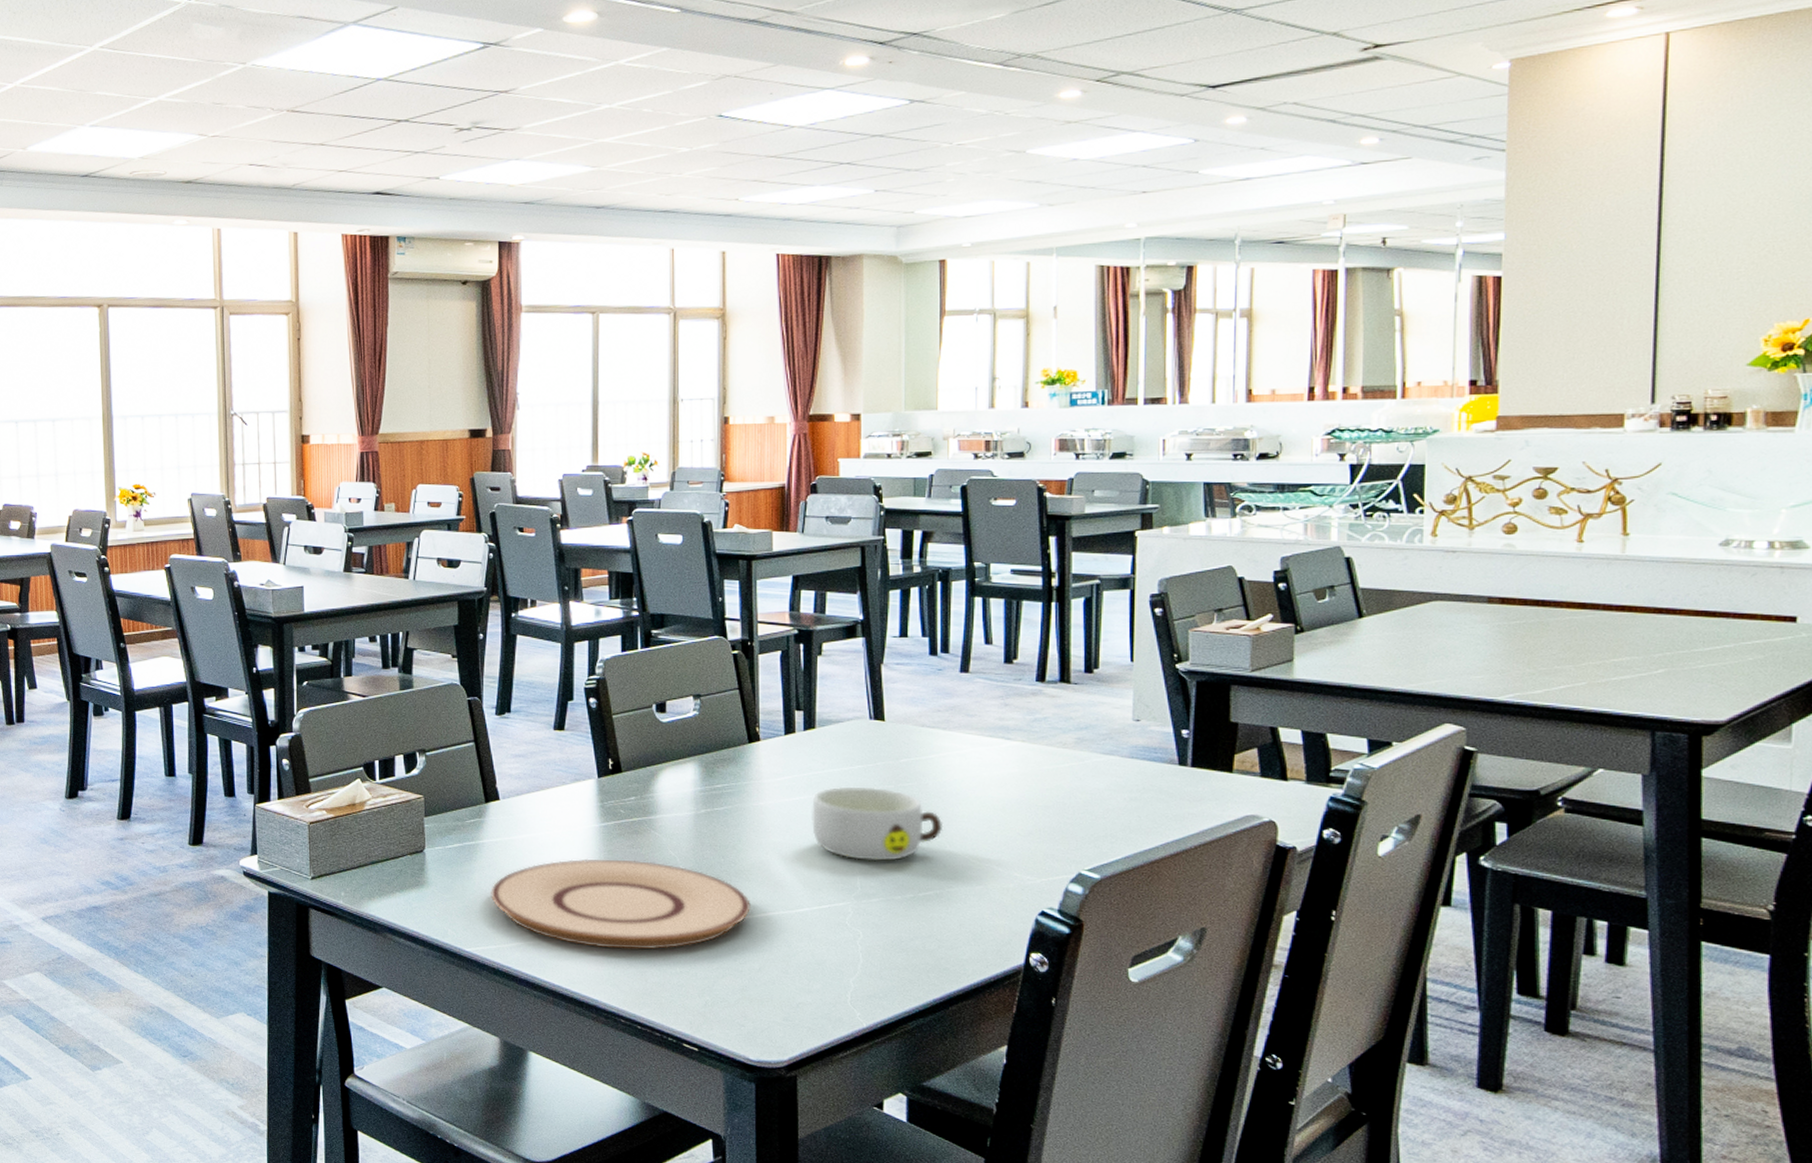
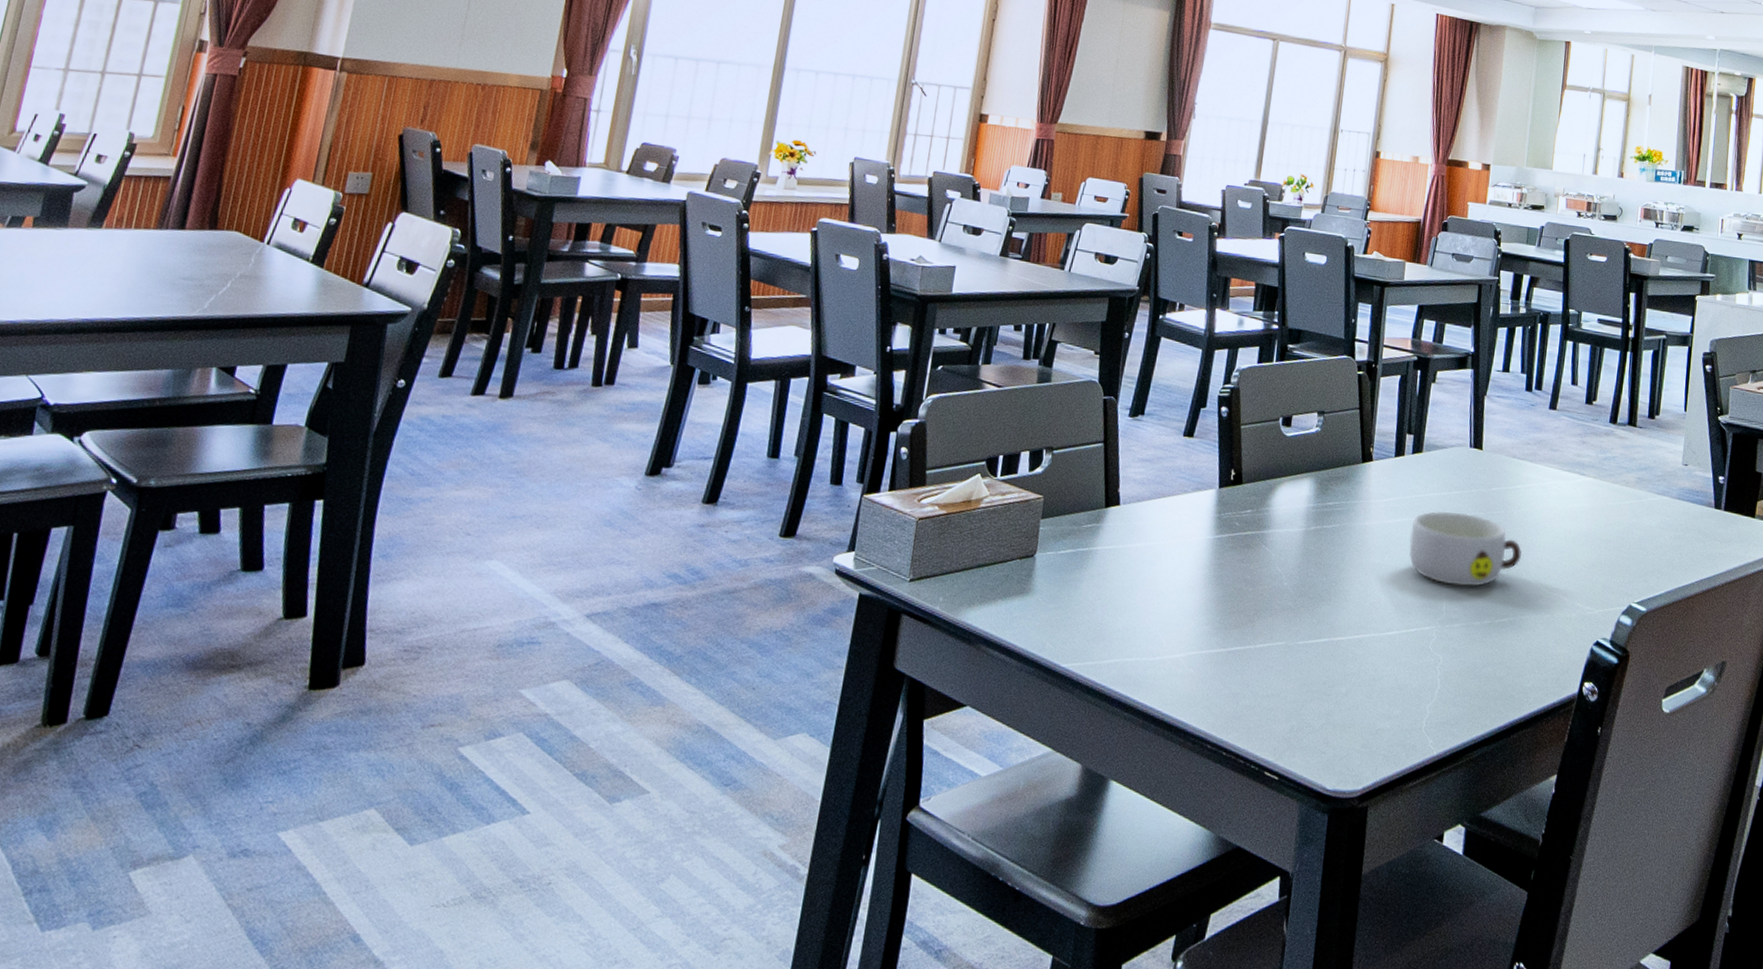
plate: present [491,858,751,950] -> none [1096,571,1346,671]

